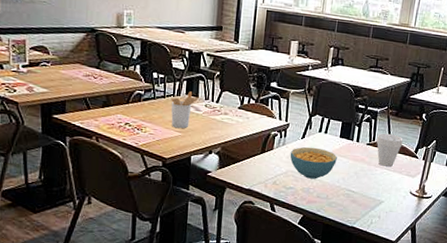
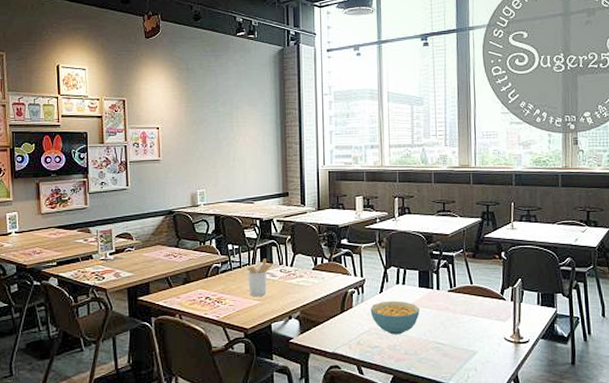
cup: present [376,133,404,167] -> none [457,277,486,313]

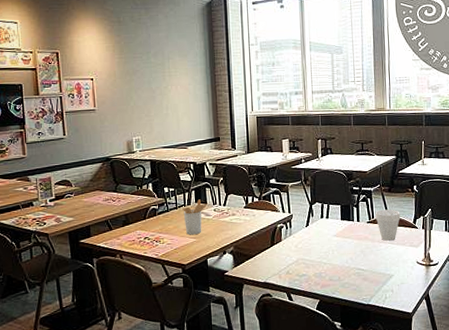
cereal bowl: present [370,300,420,335] -> none [298,233,342,264]
cup: none [457,277,486,313] -> present [375,209,401,241]

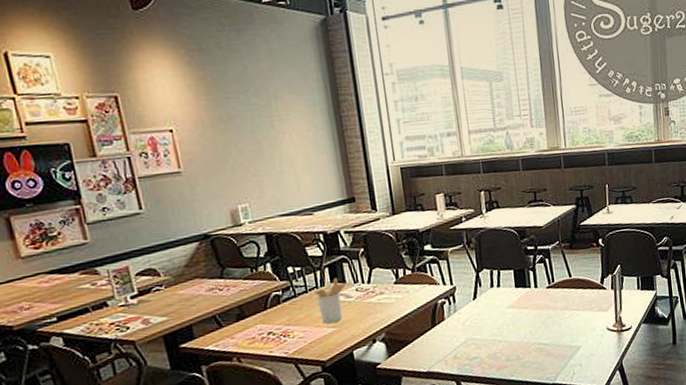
cup: present [375,209,401,241] -> none [555,269,586,307]

